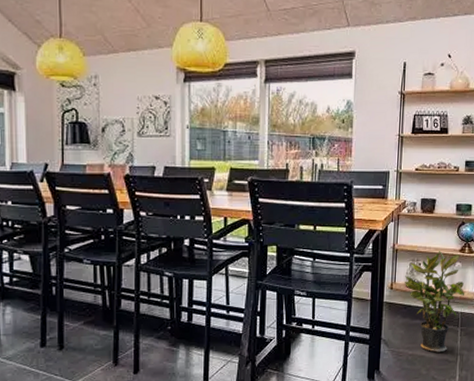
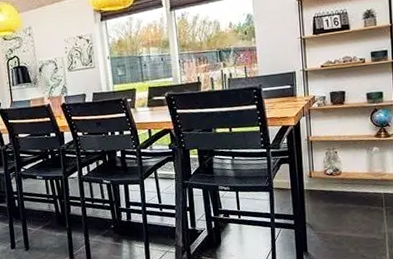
potted plant: present [405,251,465,353] -> none [323,138,386,233]

